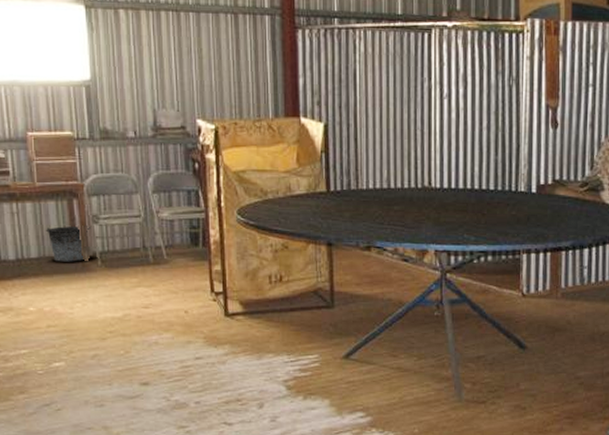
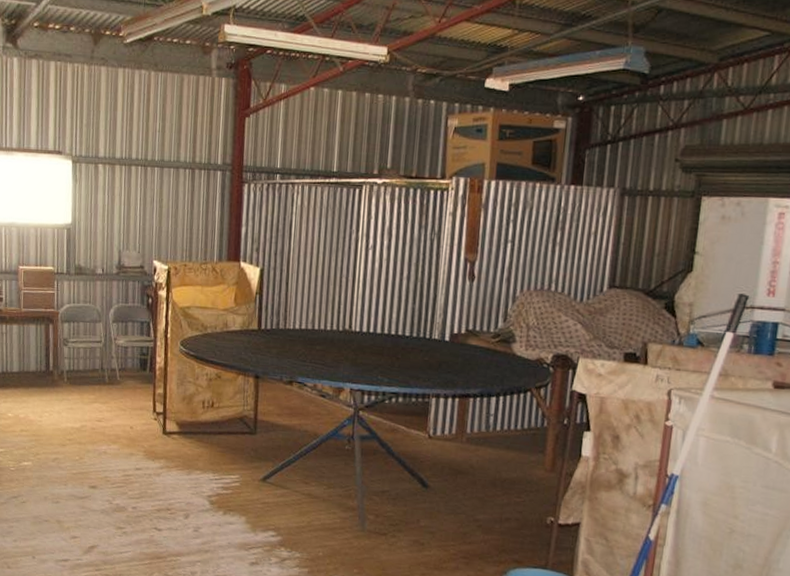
bucket: present [45,224,90,262] -> none [26,346,61,378]

